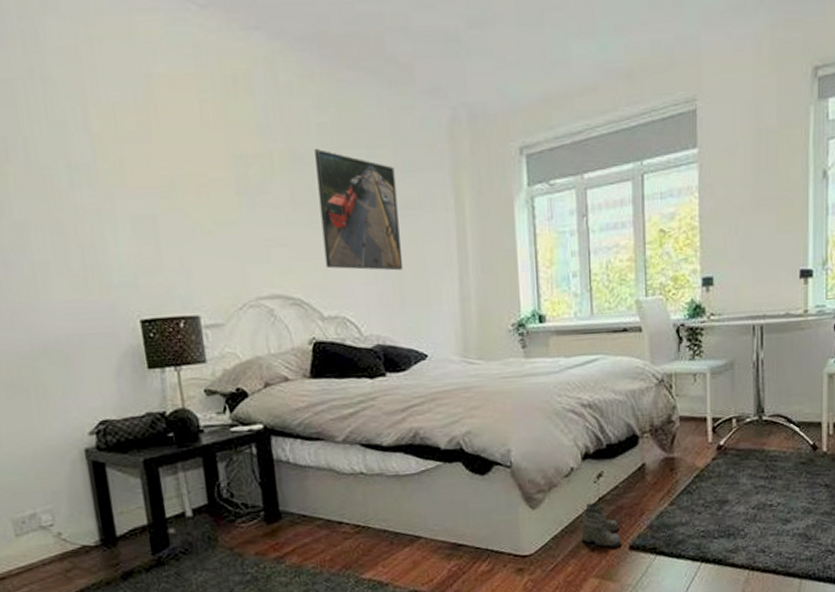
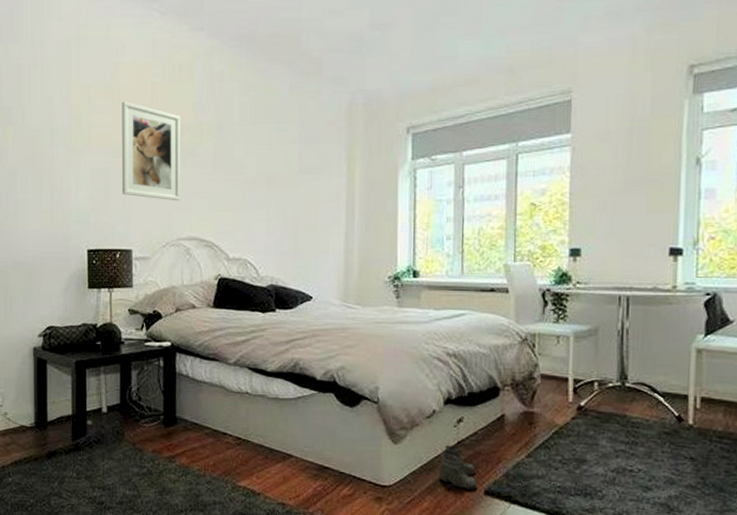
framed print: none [161,126,255,252] -> present [121,101,181,201]
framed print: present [315,148,402,271] -> none [235,122,299,224]

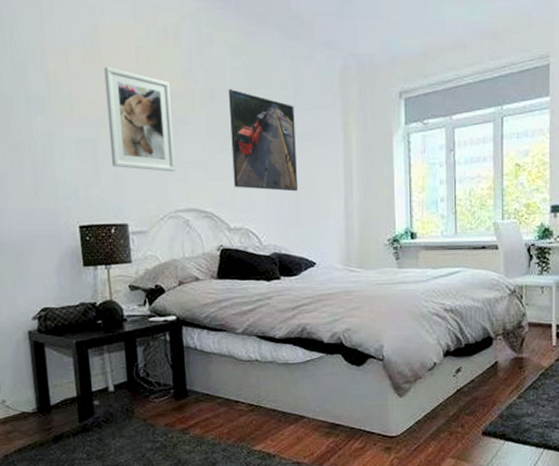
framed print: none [235,122,299,224] -> present [229,88,297,192]
boots: present [438,445,477,490] -> none [441,393,476,432]

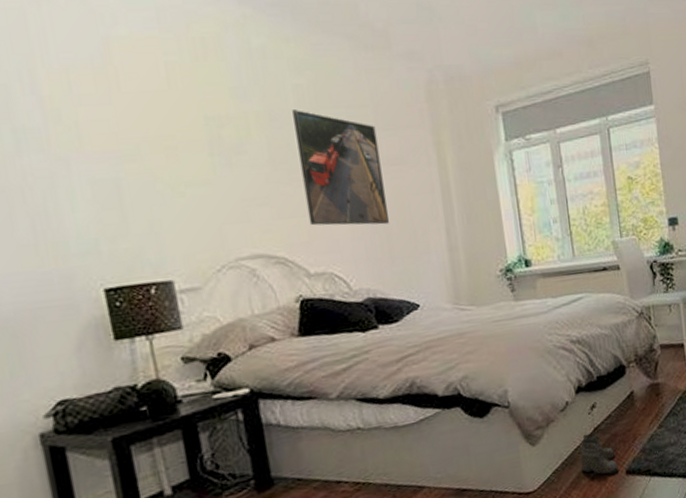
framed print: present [104,67,176,172] -> none [123,88,233,213]
boots: none [441,393,476,432] -> present [580,432,619,476]

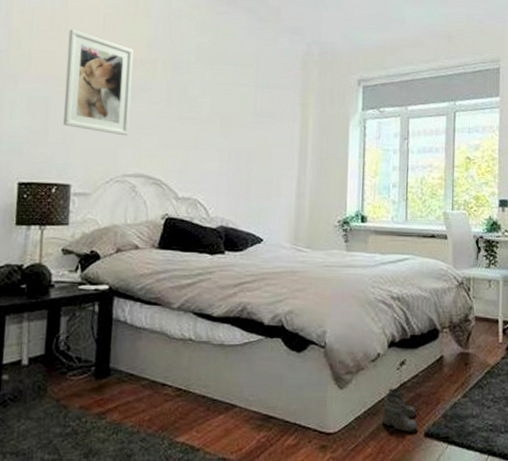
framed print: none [123,88,233,213] -> present [63,29,134,136]
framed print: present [292,108,389,226] -> none [186,61,255,166]

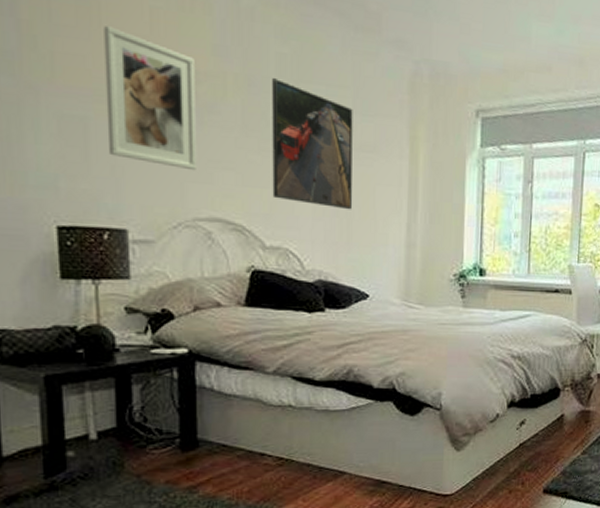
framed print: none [186,61,255,166] -> present [272,77,353,210]
boots: present [382,388,418,432] -> none [500,447,537,490]

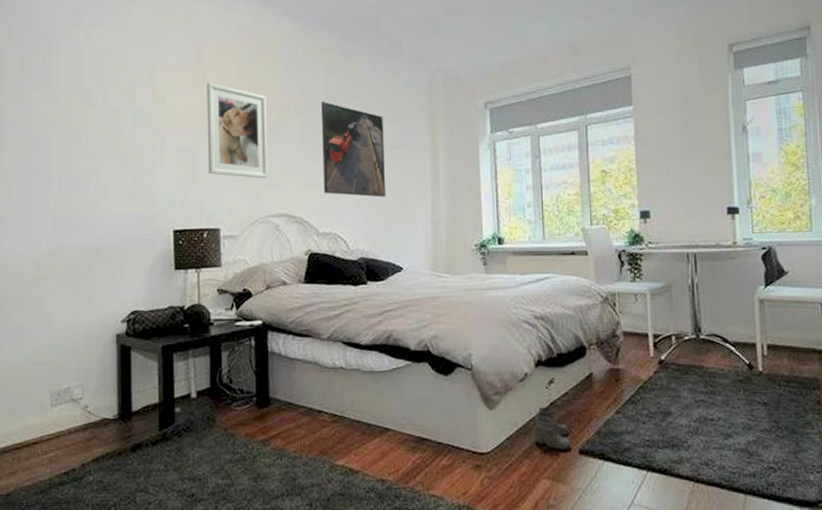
boots: none [500,447,537,490] -> present [534,406,572,450]

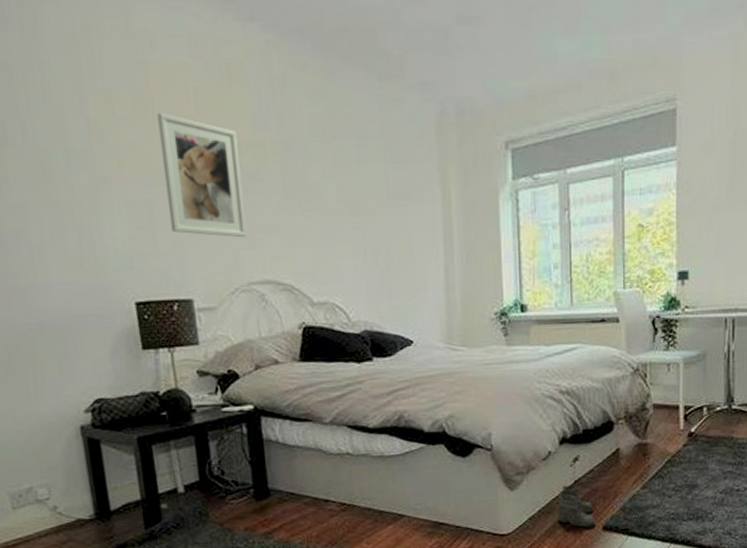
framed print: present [321,101,385,197] -> none [307,138,390,259]

